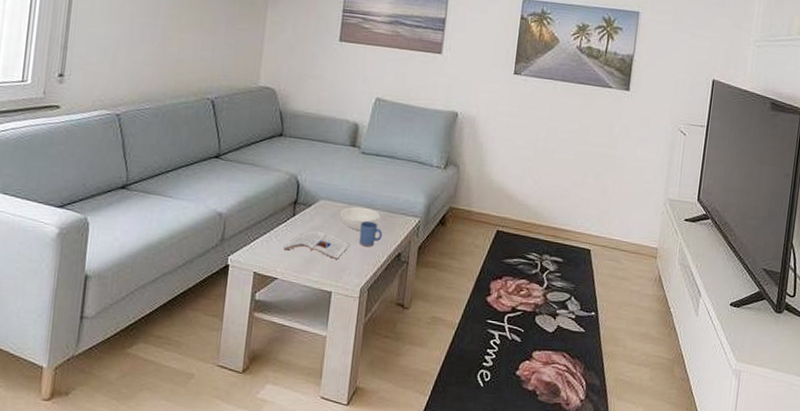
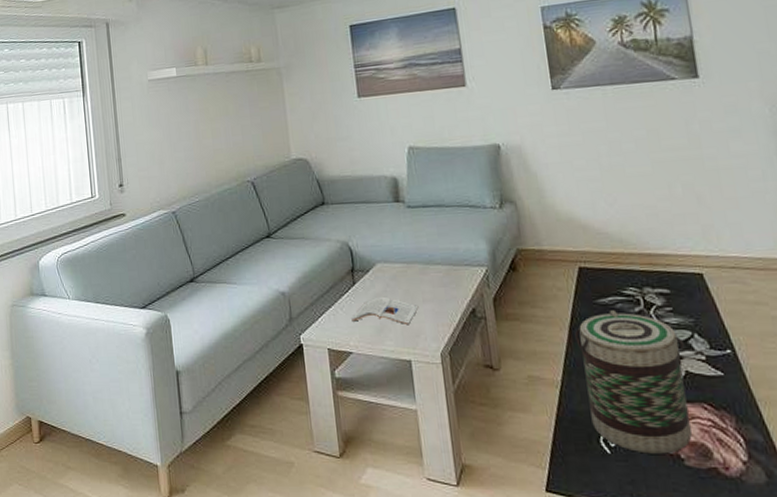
bowl: present [339,206,381,231] -> none [399,264,444,290]
mug: present [359,221,383,247] -> none [424,278,451,307]
basket: none [474,270,563,390] -> present [575,310,692,454]

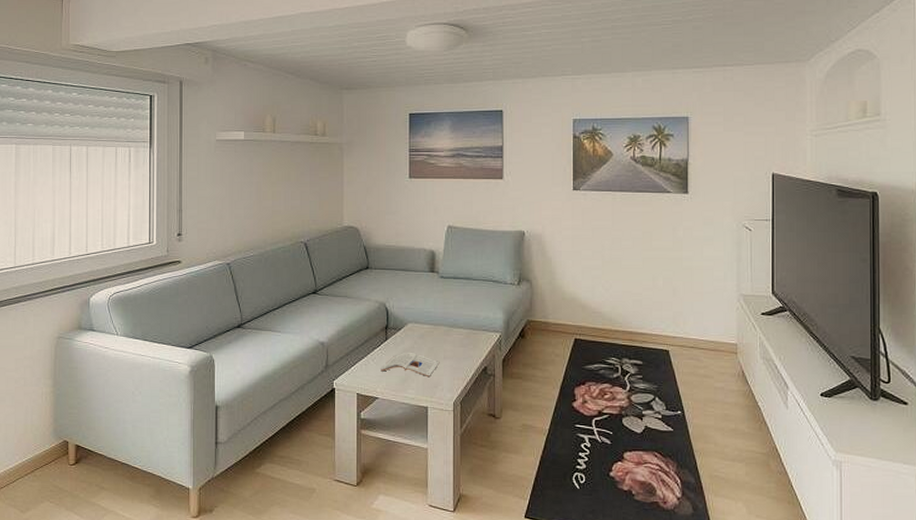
basket: present [575,310,692,454] -> none [564,375,648,490]

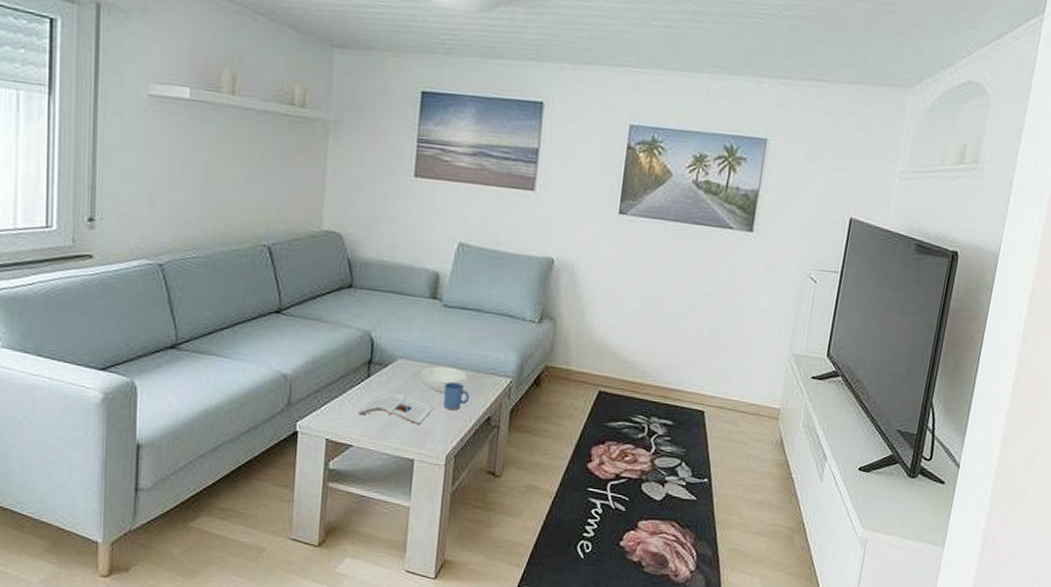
bowl: none [427,327,464,349] -> present [420,366,467,393]
mug: none [447,339,468,363] -> present [443,382,470,411]

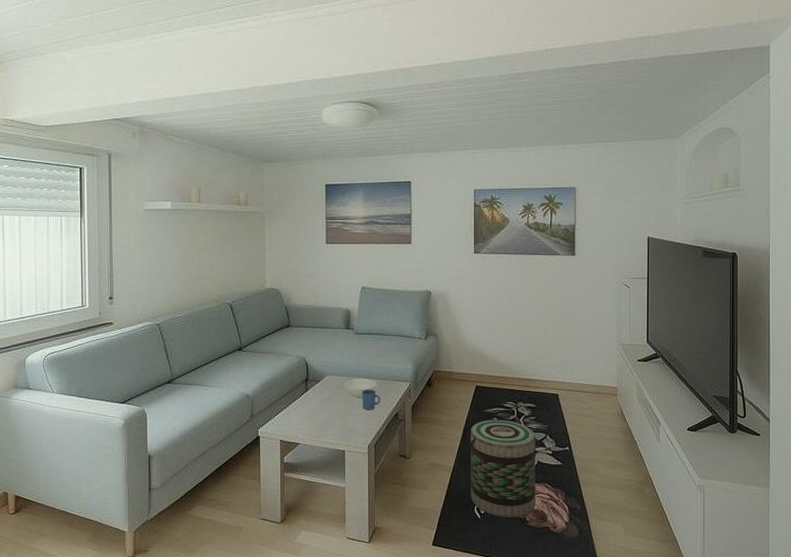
magazine: present [358,393,434,425] -> none [302,401,356,424]
basket: none [574,434,672,561] -> present [467,417,540,518]

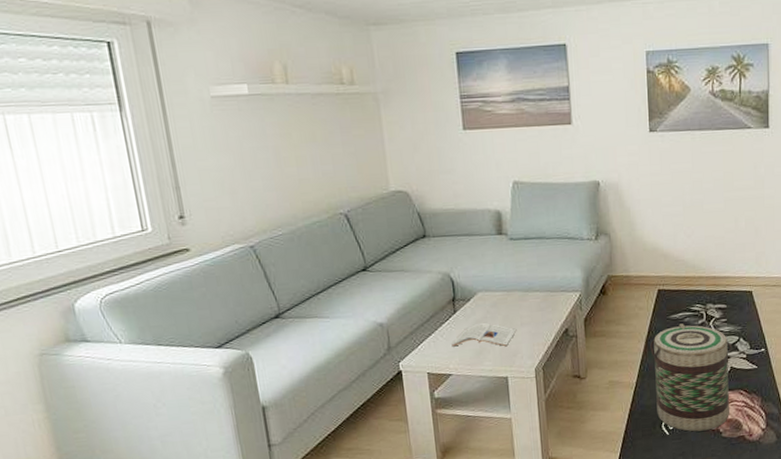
magazine: none [302,401,356,424] -> present [451,322,517,347]
bowl: present [343,378,377,398] -> none [499,291,541,315]
mug: present [362,389,381,411] -> none [523,303,547,329]

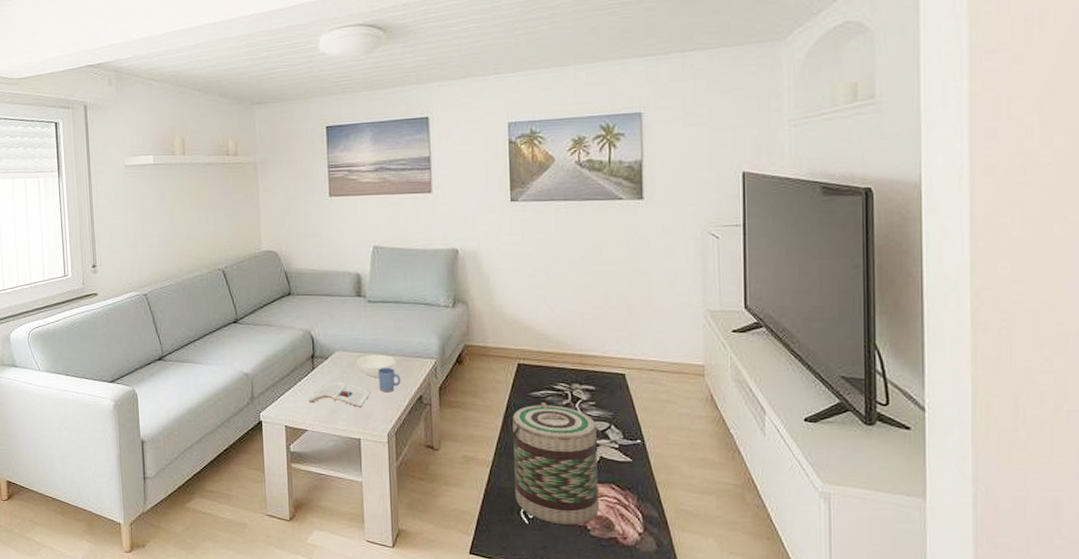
bowl: none [499,291,541,315] -> present [356,354,396,377]
mug: none [523,303,547,329] -> present [378,367,401,393]

